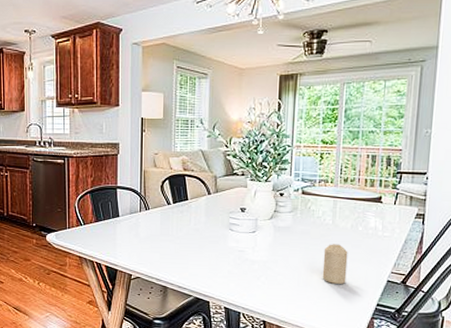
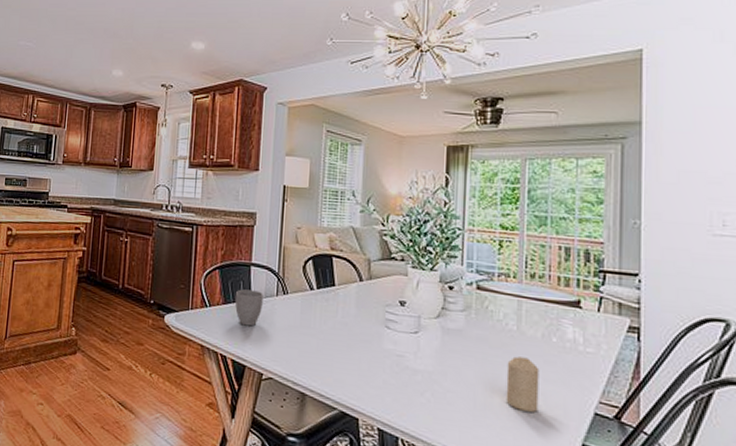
mug: none [105,208,129,238] -> present [234,289,263,327]

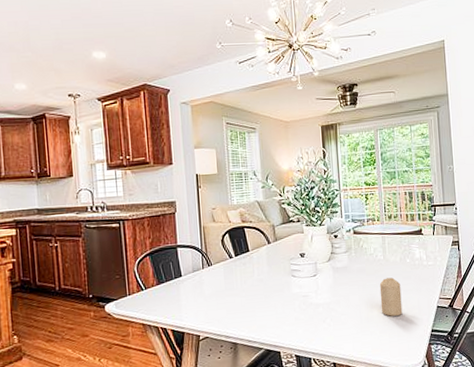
mug: present [234,289,263,327] -> none [166,267,192,299]

